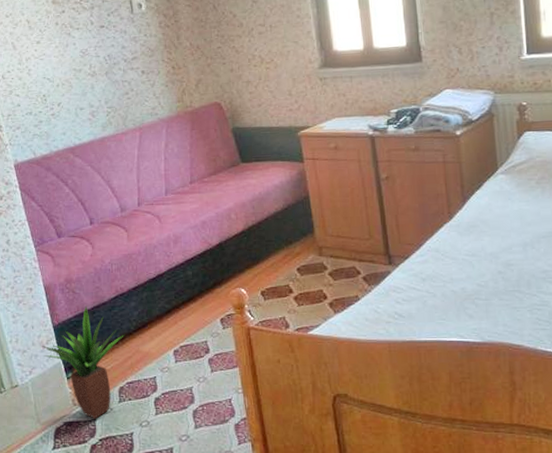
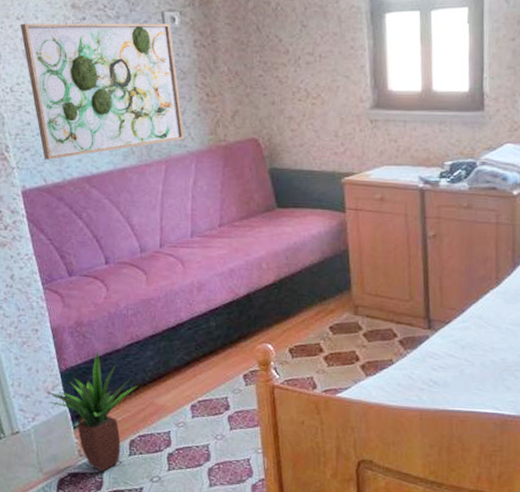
wall art: none [9,10,155,135] -> present [20,23,184,160]

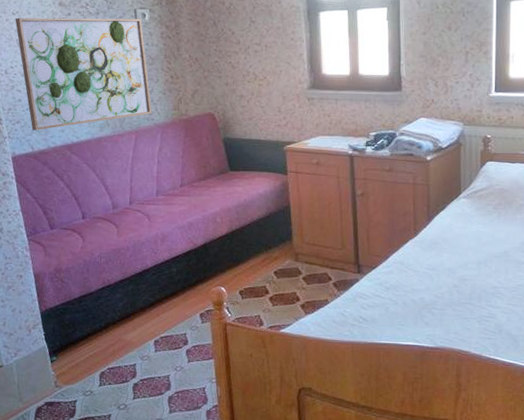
potted plant: present [46,351,138,472] -> none [27,294,108,401]

